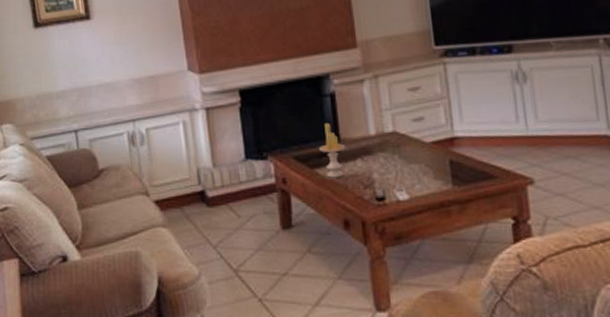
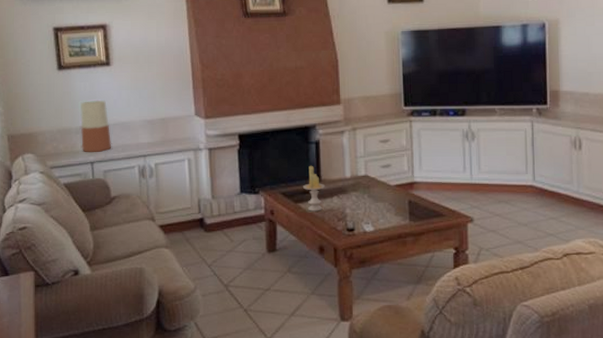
vase: none [60,58,96,120] -> present [80,99,111,153]

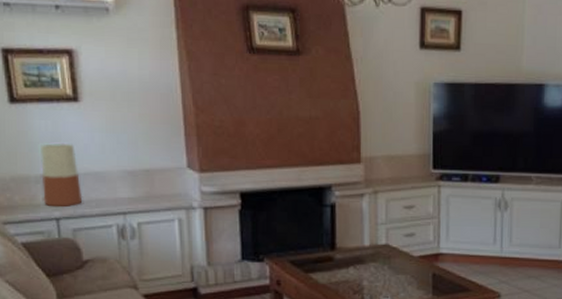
candle: present [302,165,326,211] -> none [314,231,341,283]

